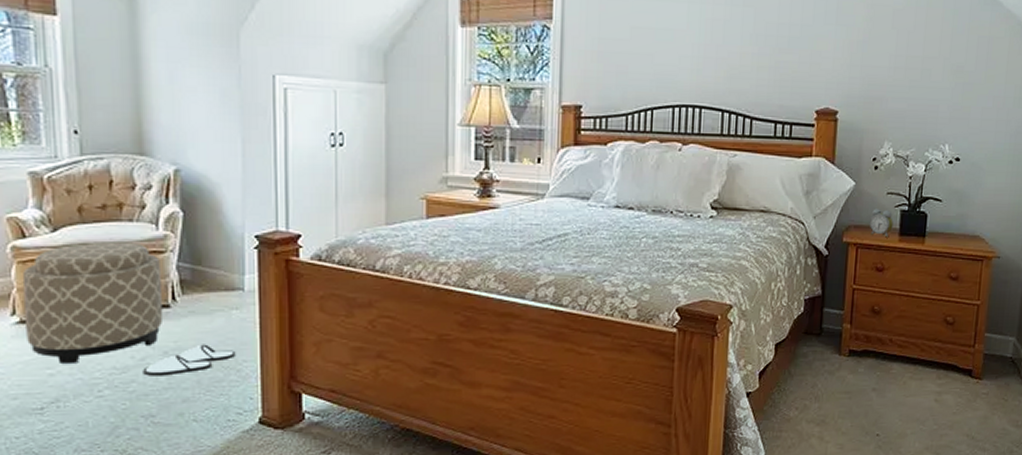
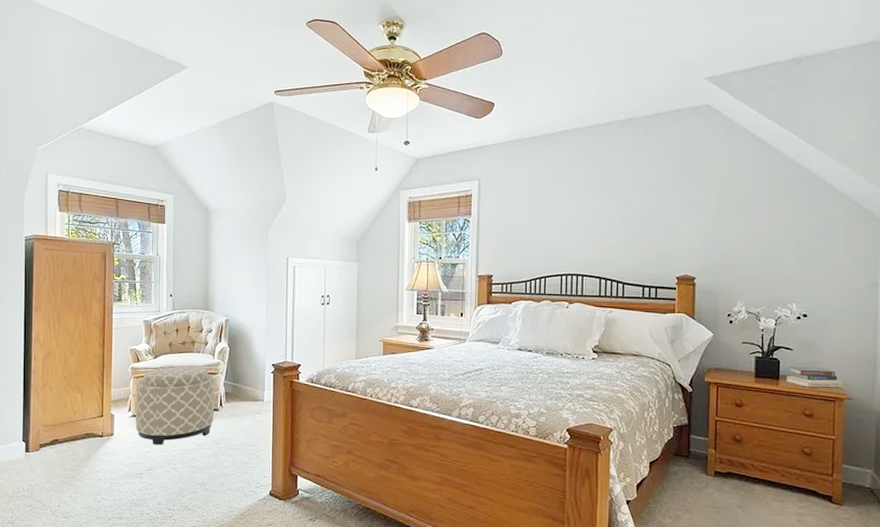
slippers: present [143,344,235,376] -> none [200,437,256,457]
alarm clock: present [869,209,893,238] -> none [727,355,749,379]
books: none [933,221,993,245] -> present [786,366,844,388]

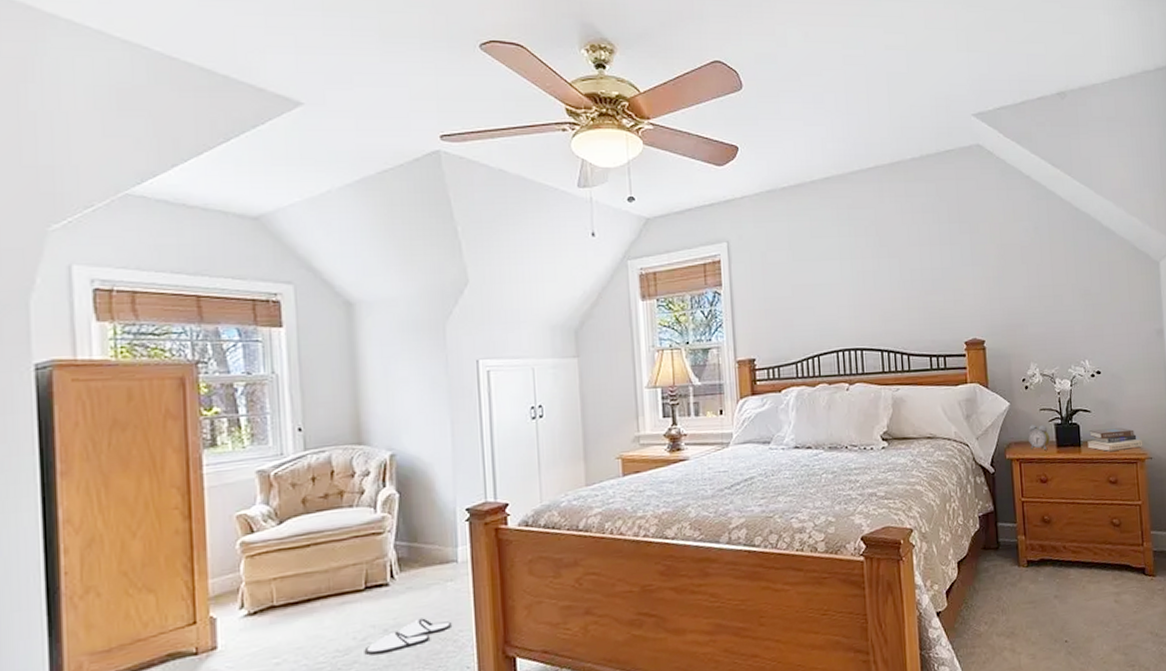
ottoman: present [135,366,215,445] -> none [250,526,383,652]
slippers: none [200,437,256,457] -> present [364,618,451,655]
alarm clock: none [727,355,749,379] -> present [1027,424,1050,451]

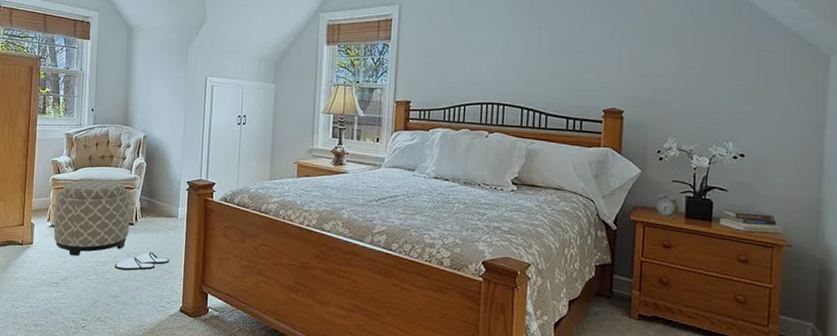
ottoman: none [250,526,383,652] -> present [54,179,131,256]

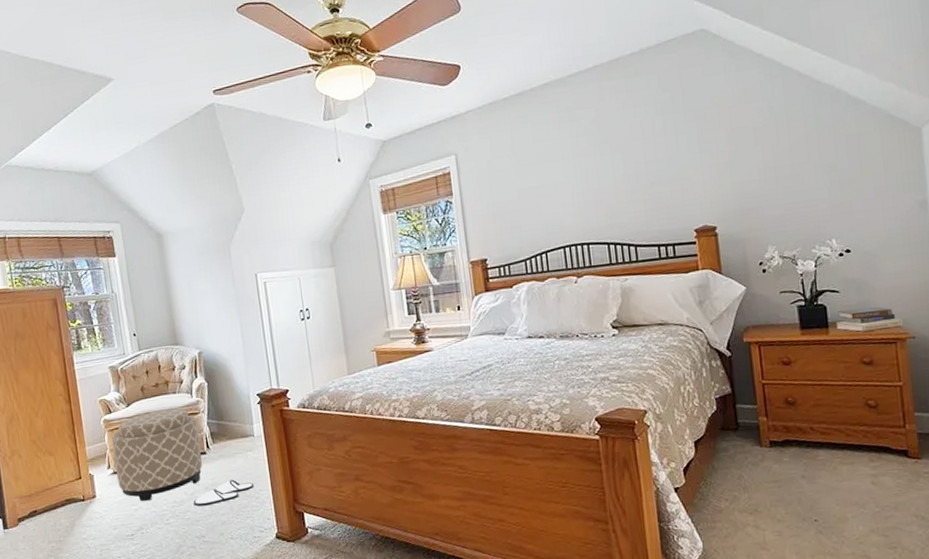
alarm clock: present [655,193,679,219] -> none [766,307,792,334]

